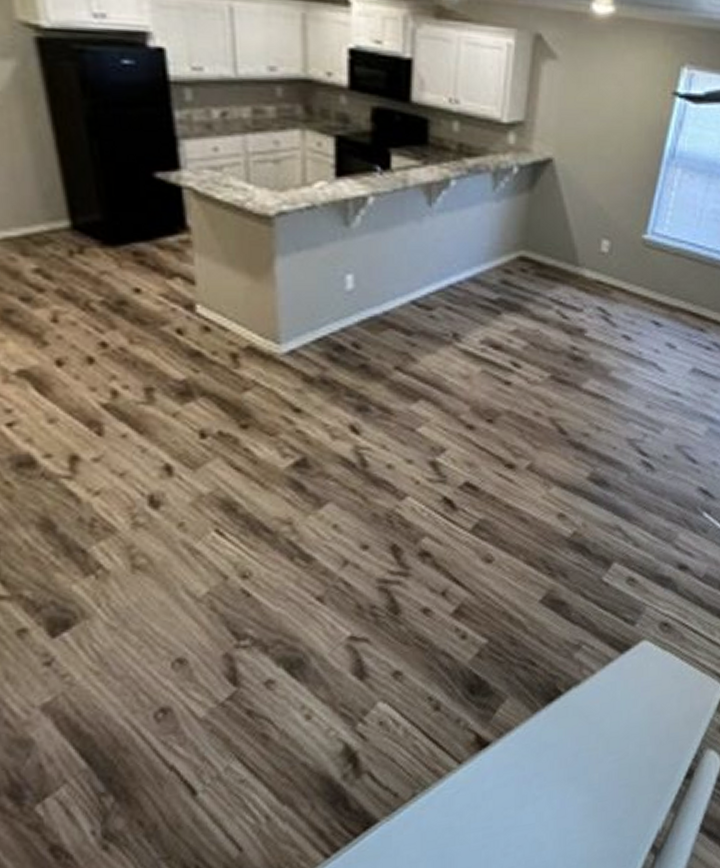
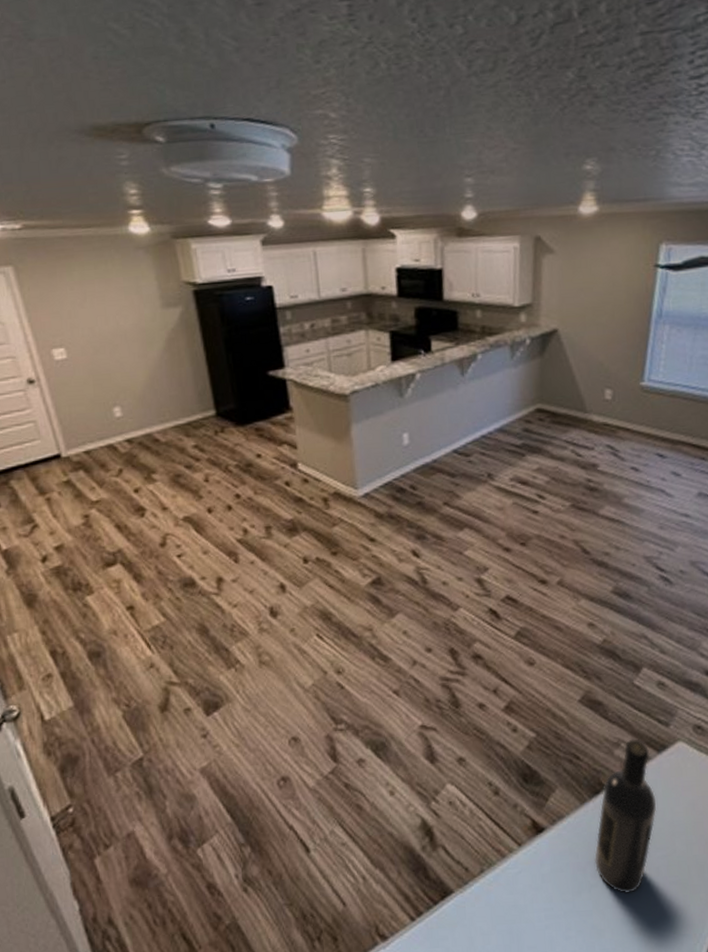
wine bottle: none [542,639,614,803] -> present [594,738,657,895]

